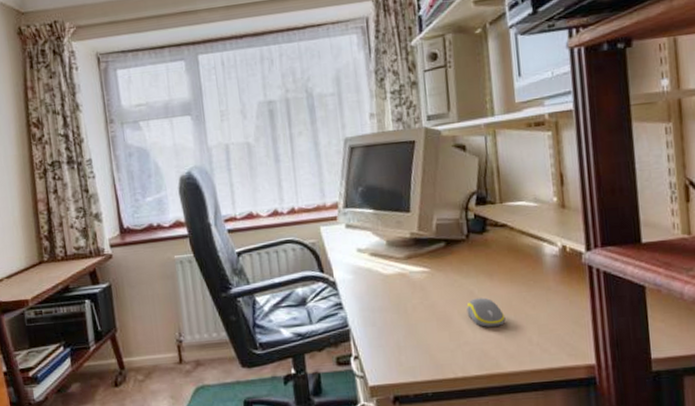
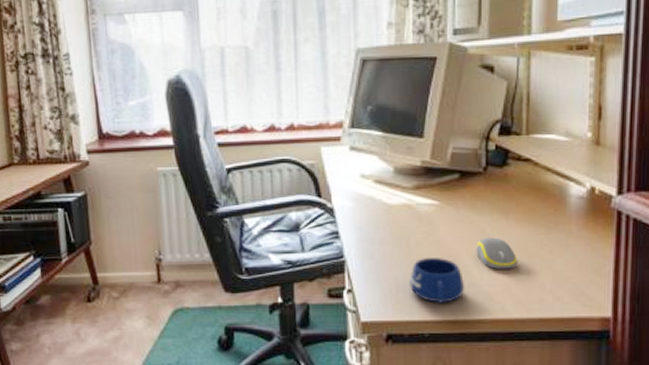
mug: none [409,320,460,364] -> present [409,258,464,304]

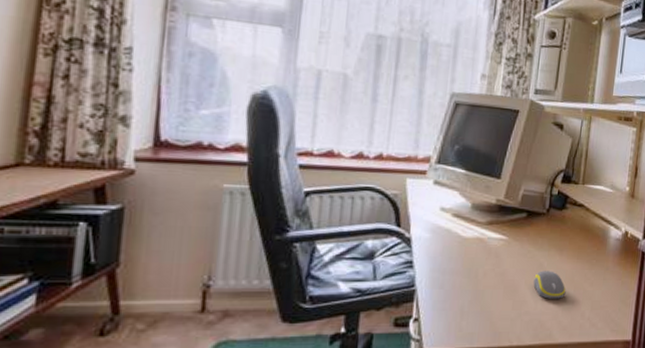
mug: present [409,258,464,304] -> none [473,288,521,332]

